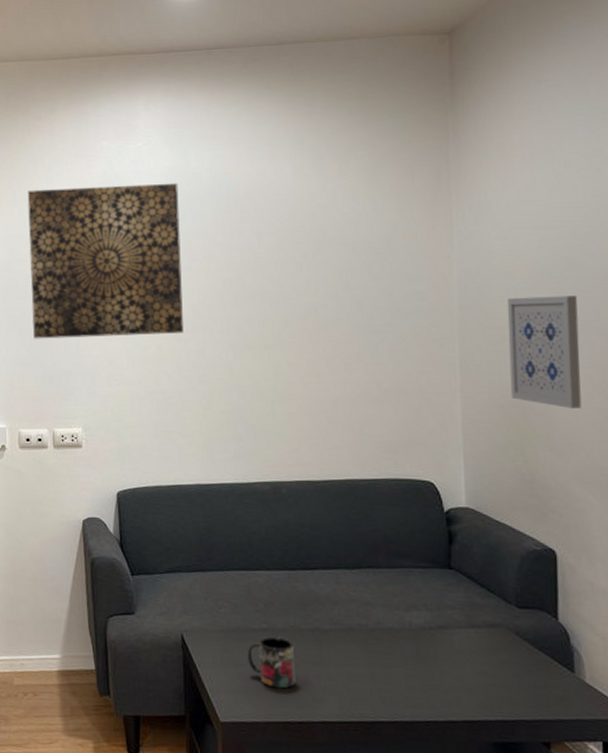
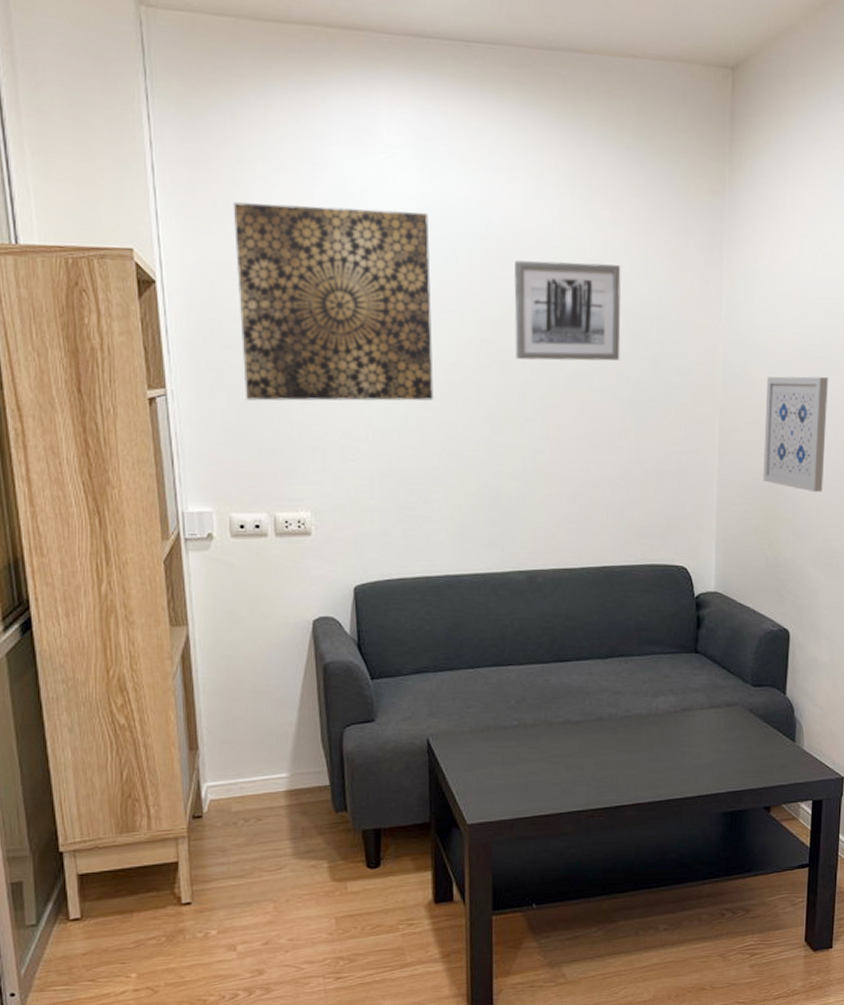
mug: present [248,636,295,689] -> none [497,733,545,784]
wall art: none [252,210,354,296] -> present [514,260,621,361]

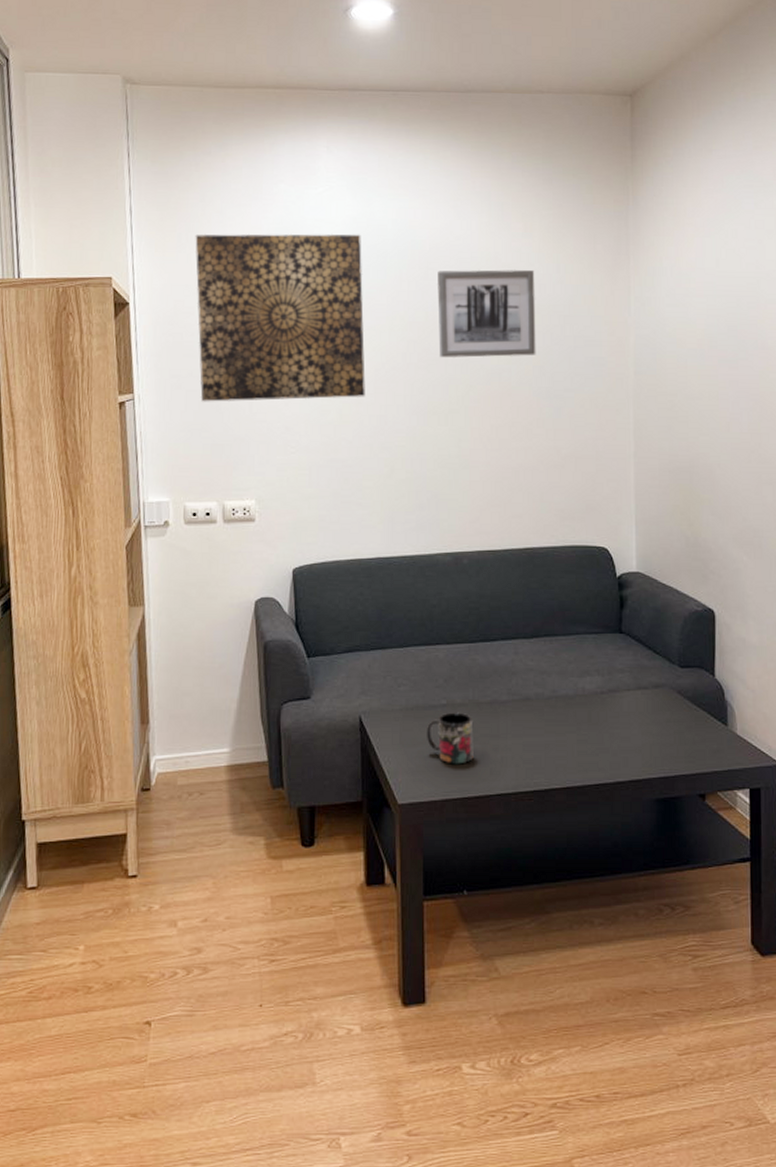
mug: none [497,733,545,784] -> present [427,712,473,764]
wall art: present [763,376,828,493] -> none [677,363,740,474]

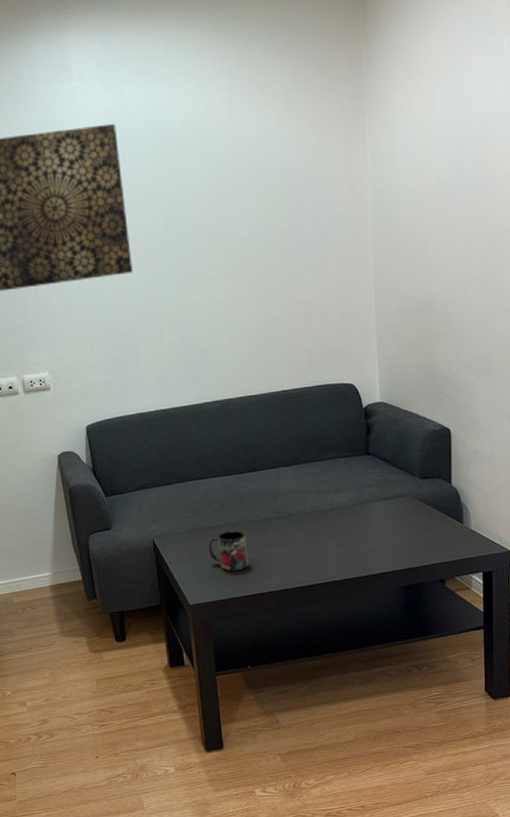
wall art: present [437,270,536,358] -> none [188,139,282,231]

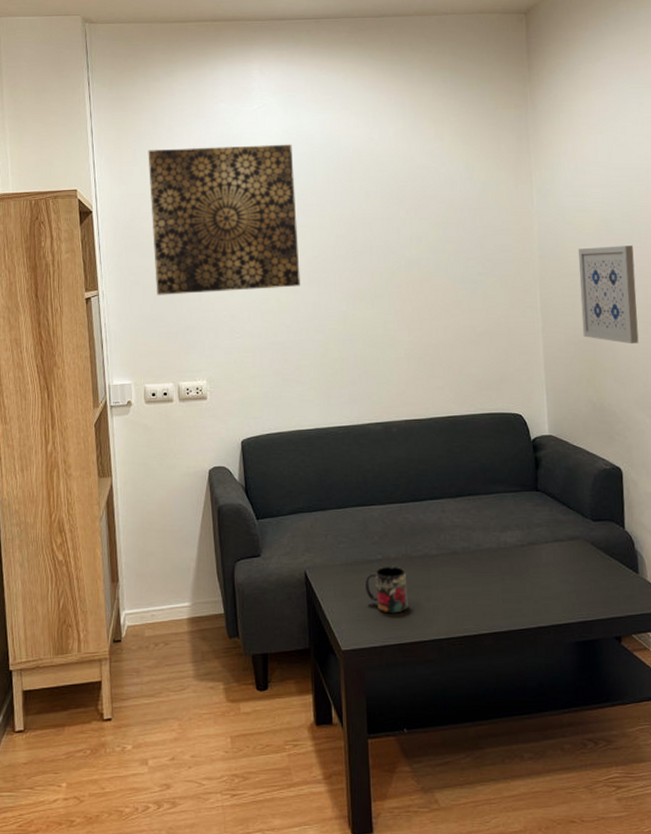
wall art: none [412,206,472,308] -> present [578,246,639,345]

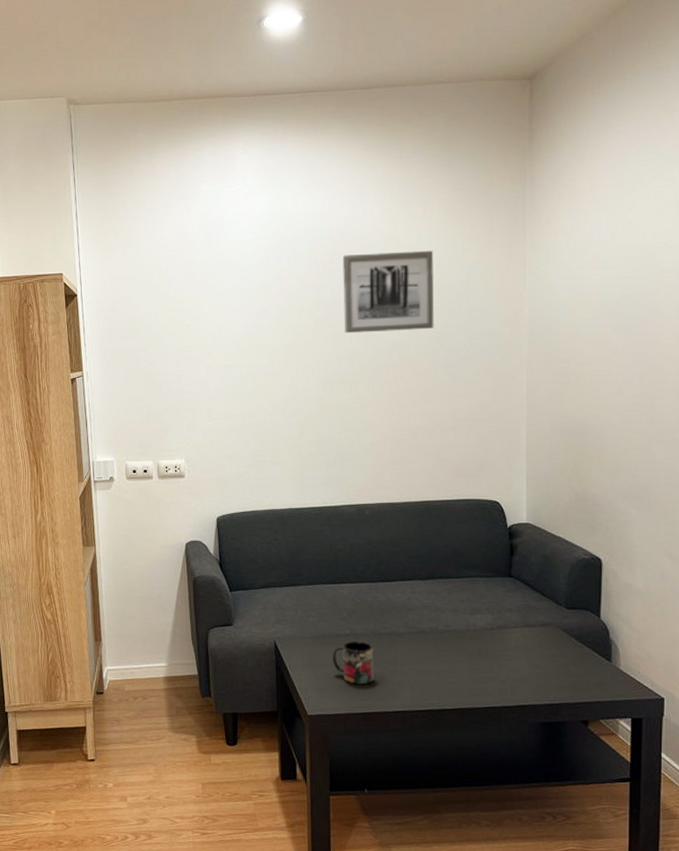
wall art: present [148,144,300,295] -> none [130,225,278,377]
wall art: none [360,170,451,250] -> present [343,251,434,334]
wall art: present [578,246,639,345] -> none [570,331,632,434]

